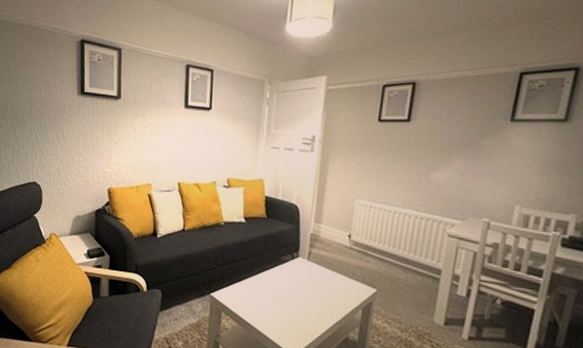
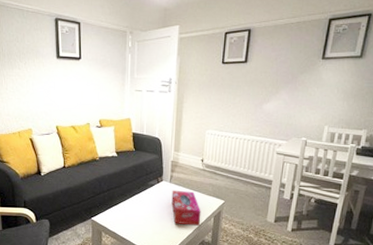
tissue box: none [308,269,346,318] -> present [171,190,201,226]

